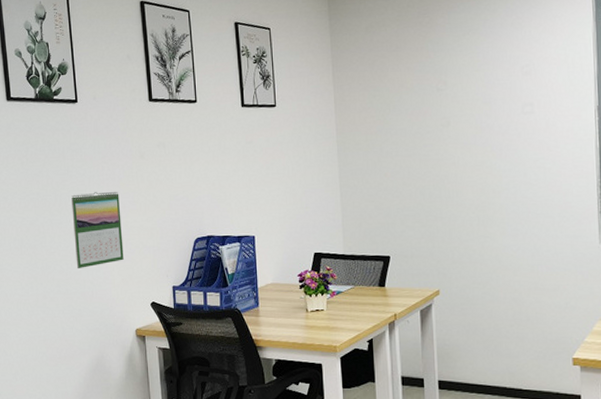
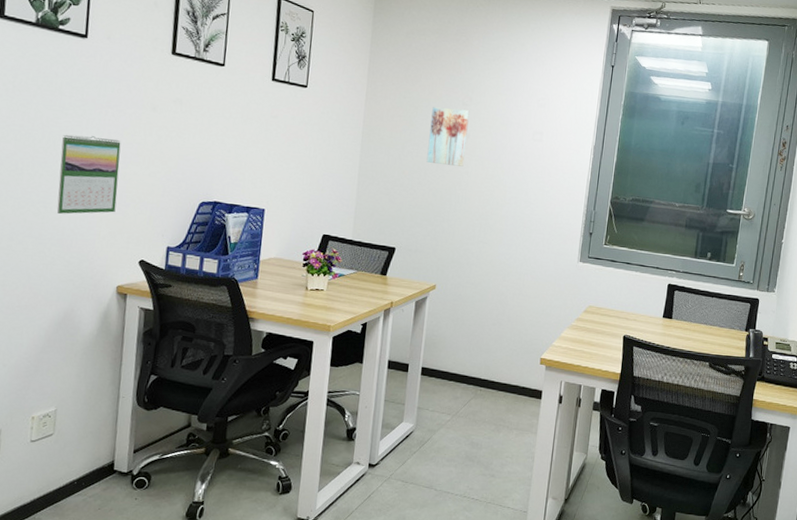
wall art: none [405,96,449,160] -> present [426,107,470,167]

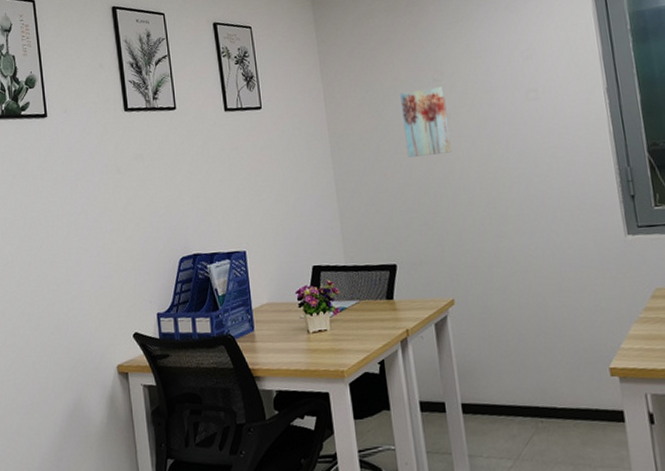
calendar: present [57,134,121,214] -> none [42,210,102,300]

